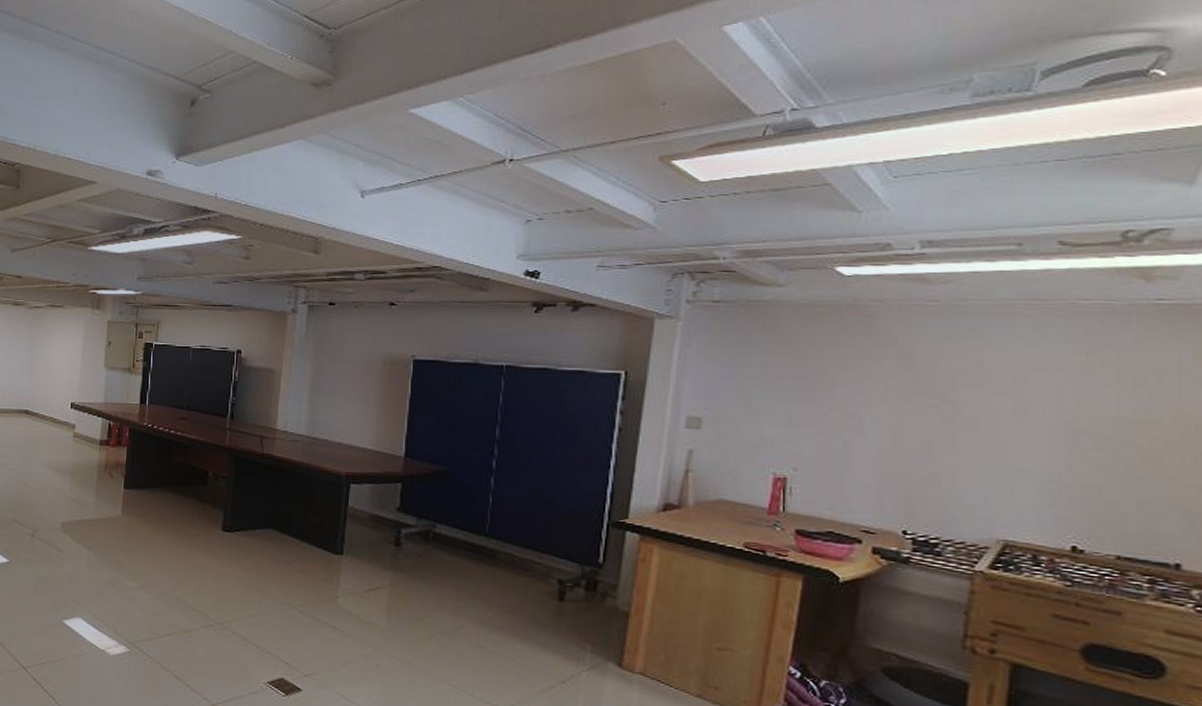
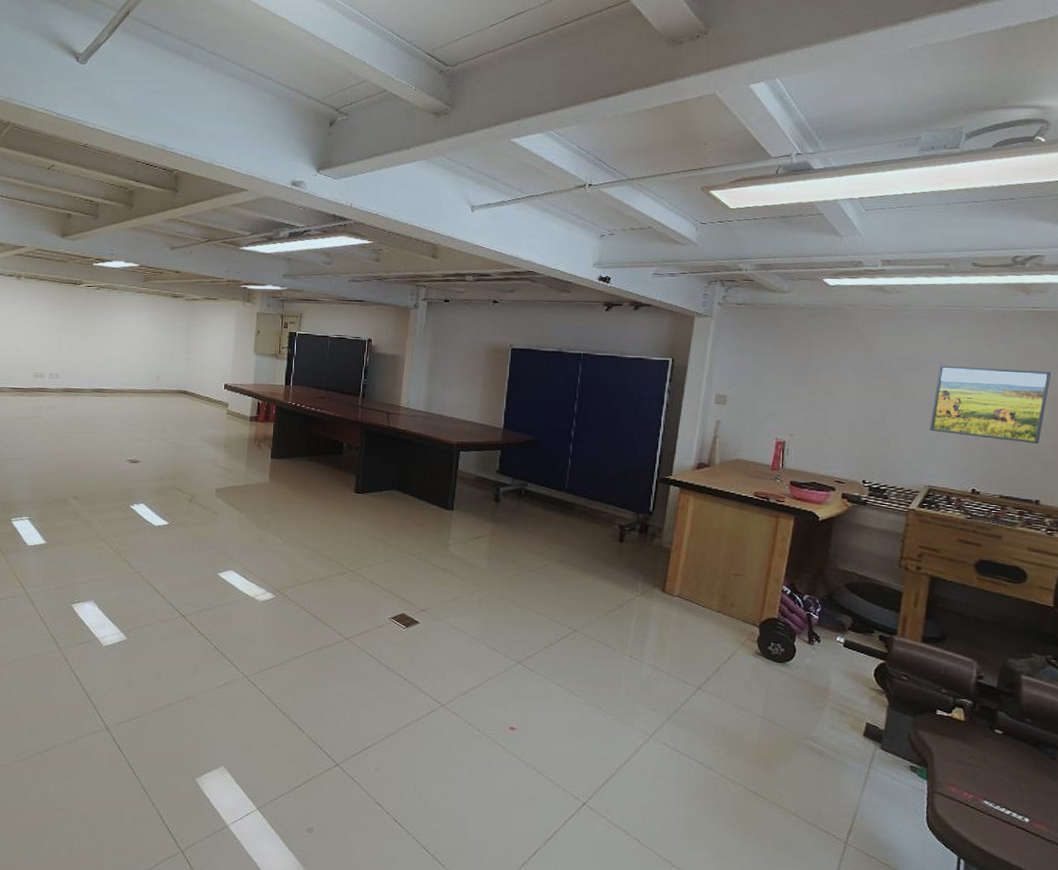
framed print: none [1002,378,1192,485] -> present [930,365,1051,444]

